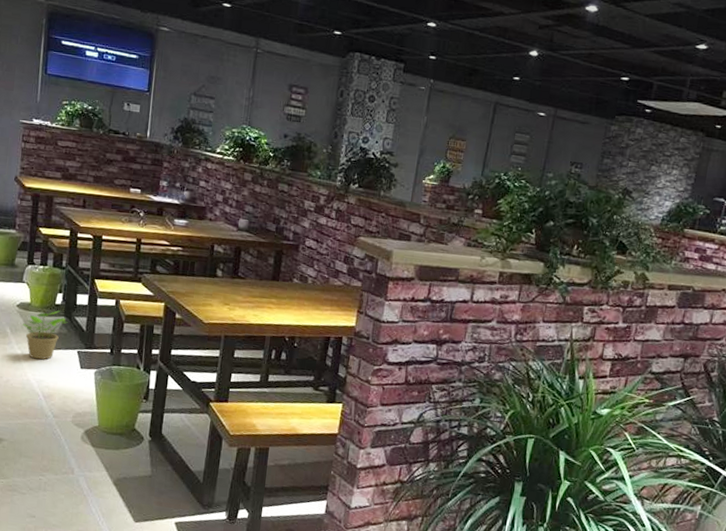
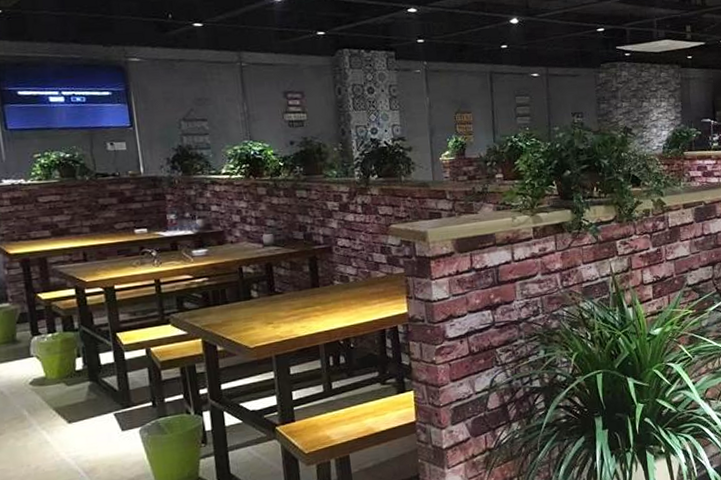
potted plant: present [23,310,68,360] -> none [42,376,96,436]

